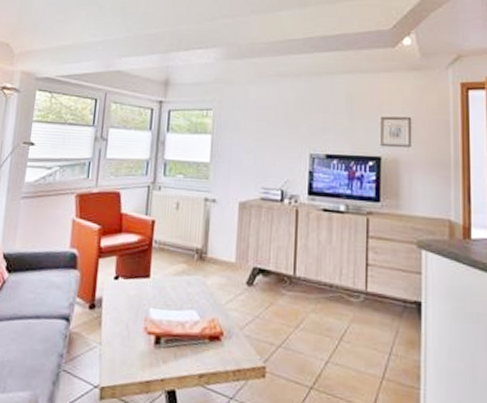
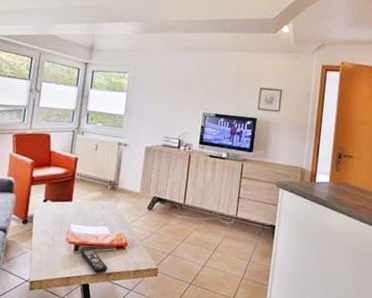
remote control: none [162,338,200,376] -> present [80,247,108,274]

